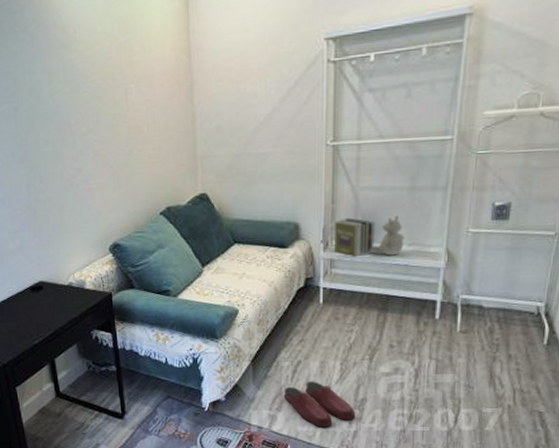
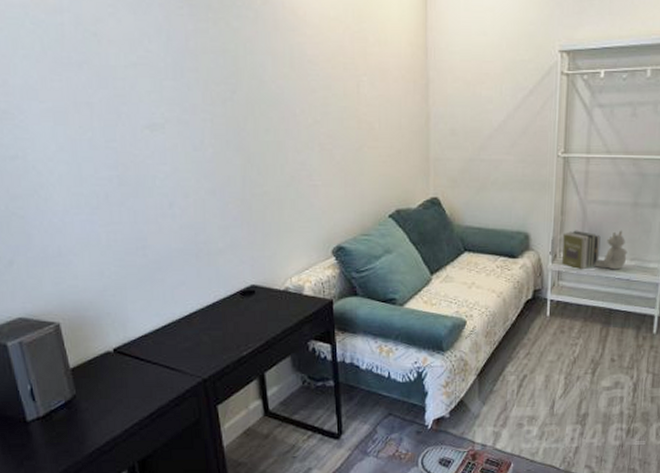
slippers: present [284,381,356,427] -> none [509,396,578,444]

